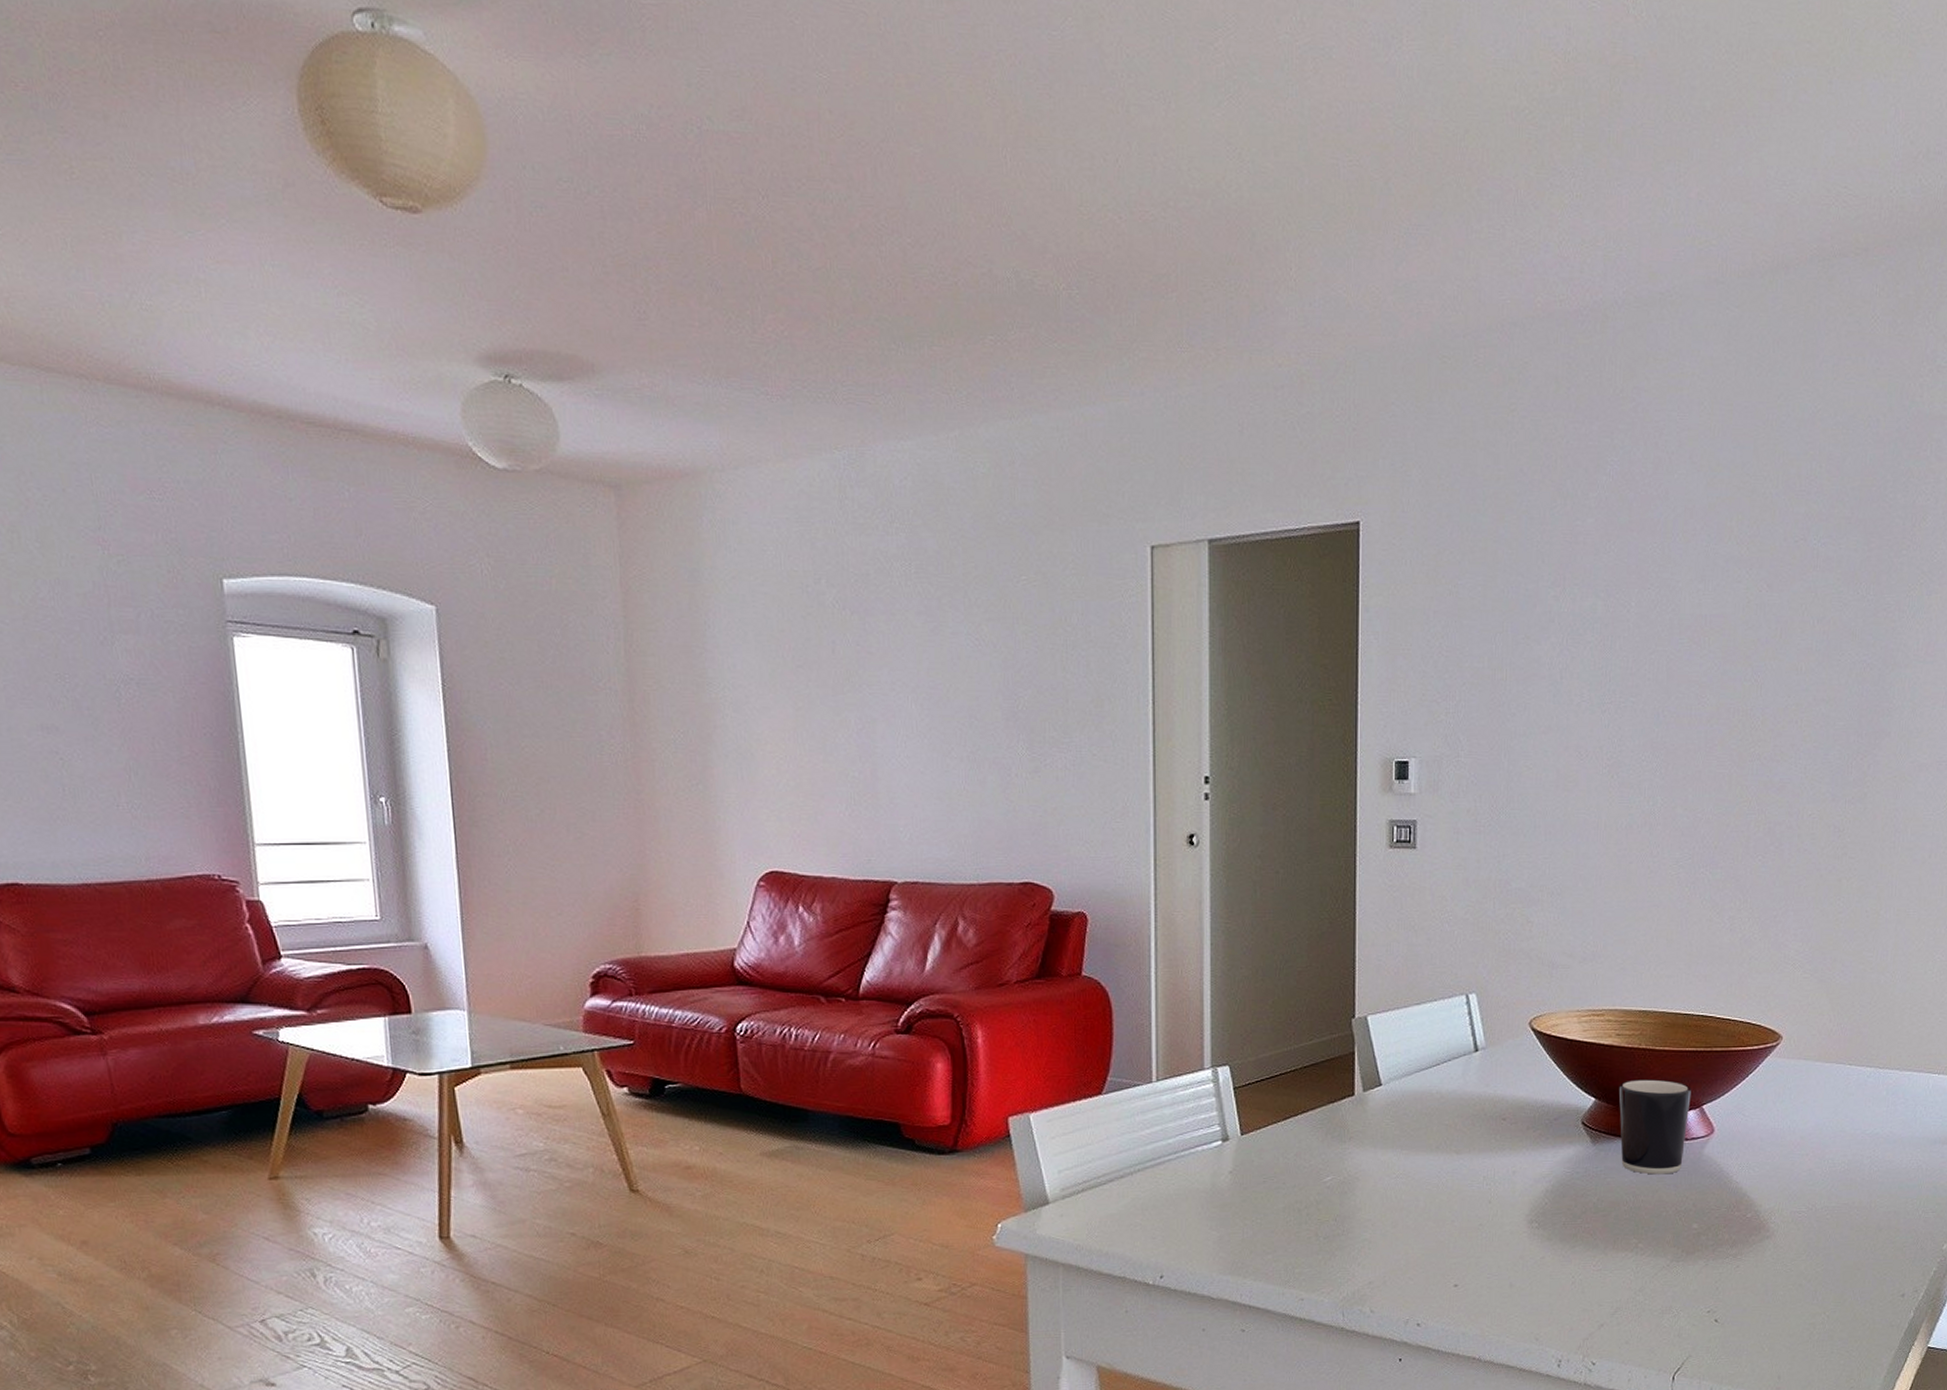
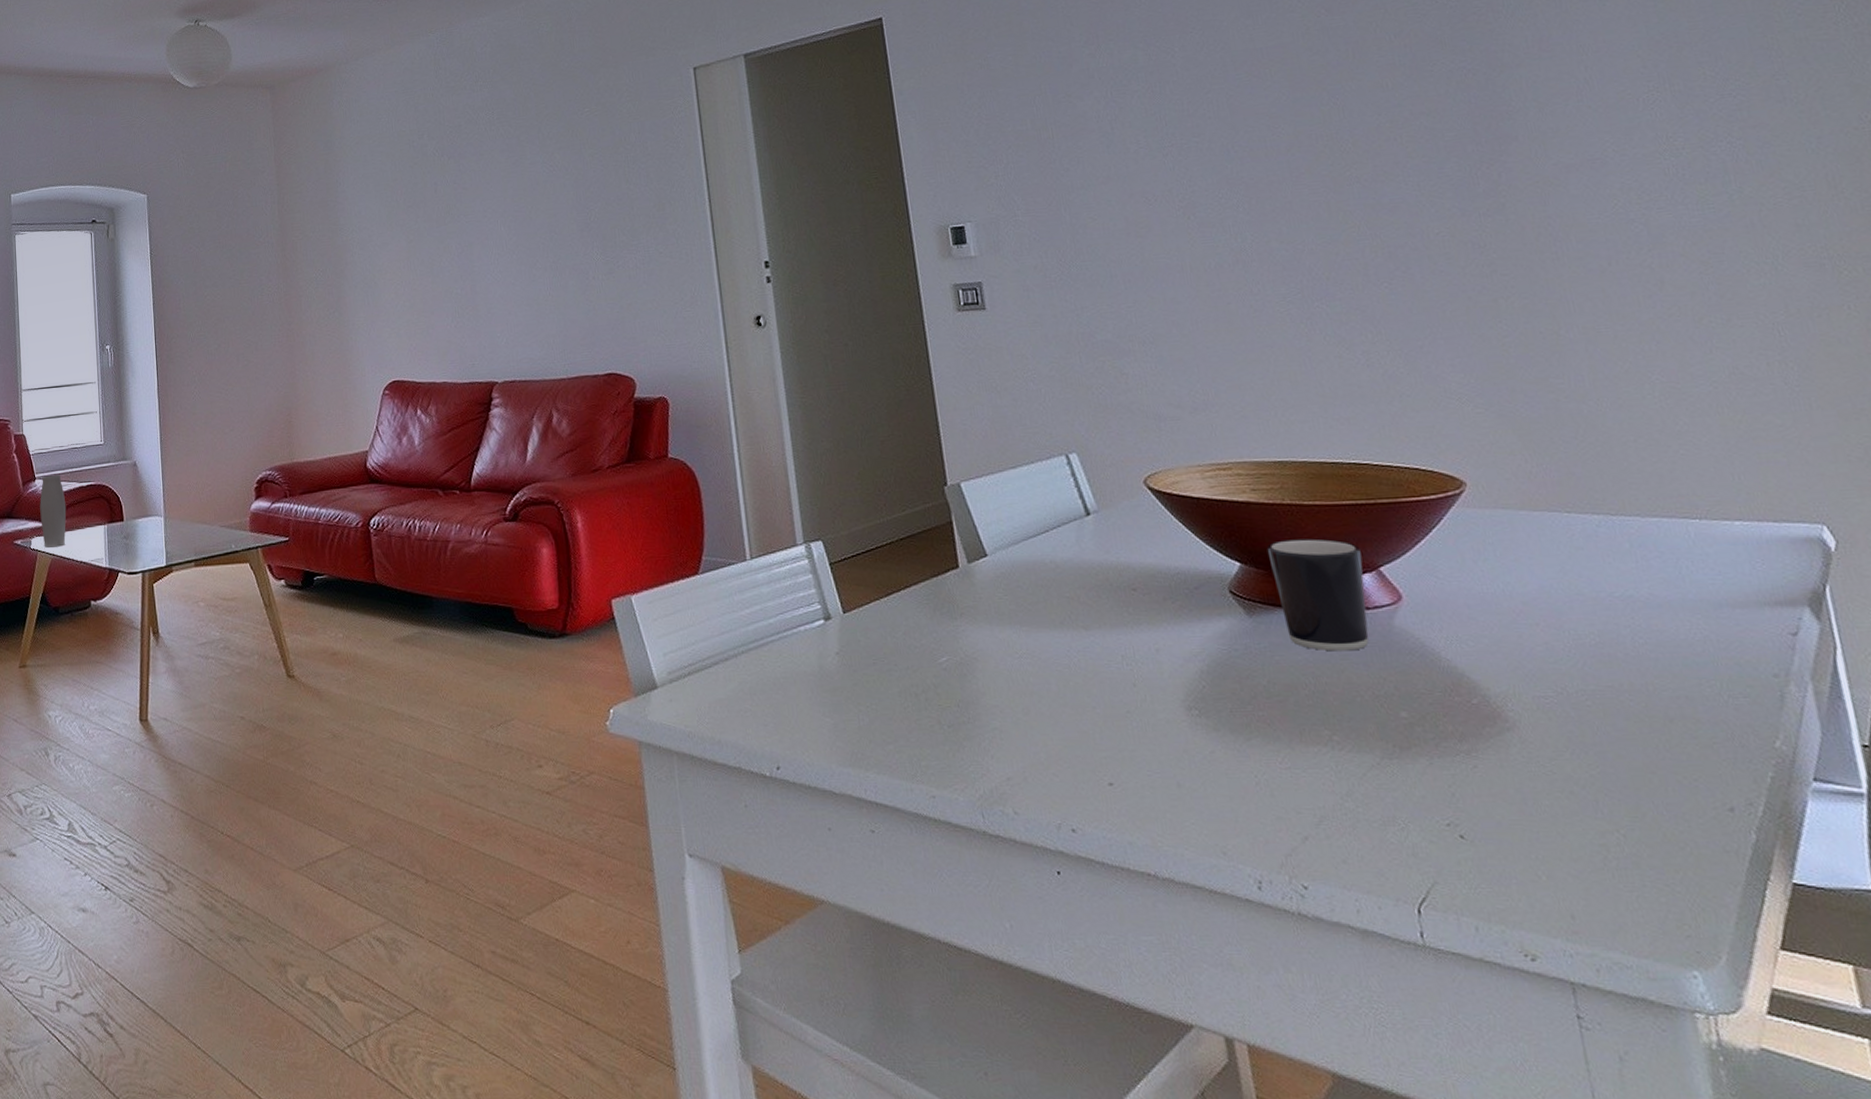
vase: none [289,953,330,1041] -> present [40,474,67,548]

